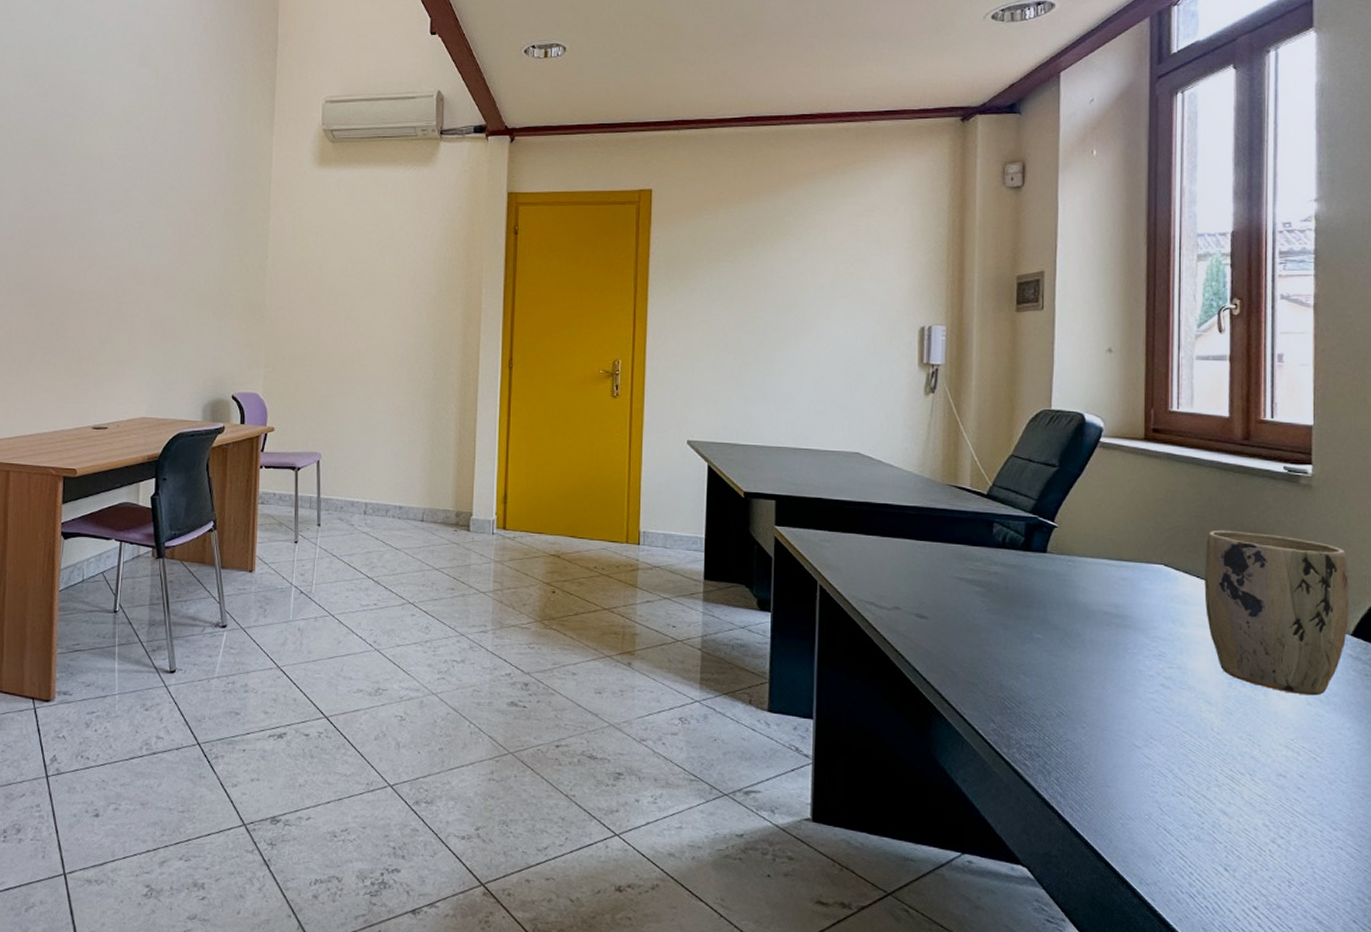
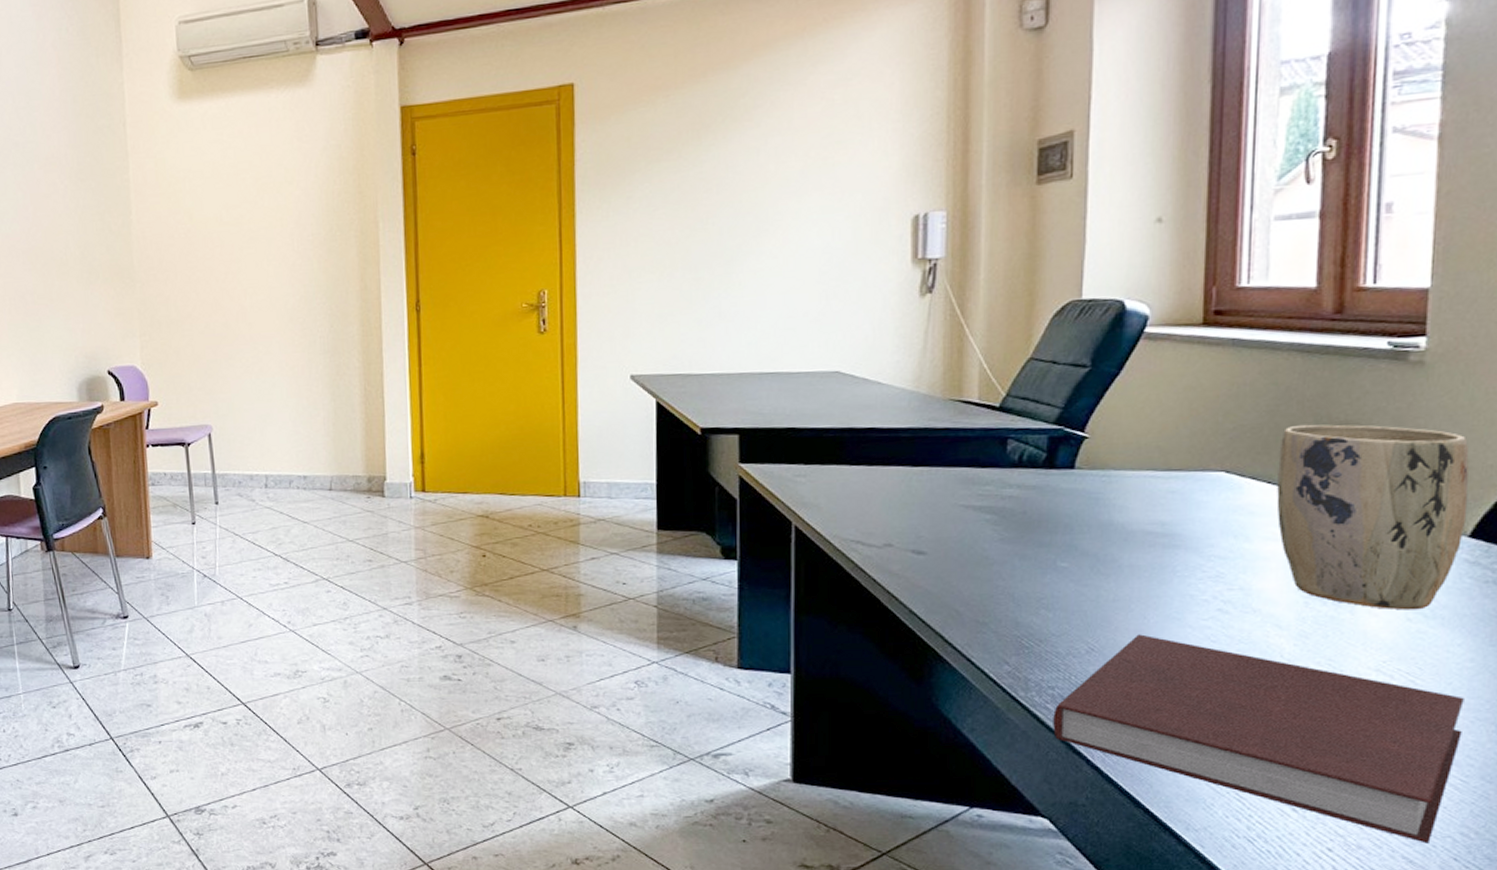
notebook: none [1030,702,1354,906] -> present [1053,634,1464,844]

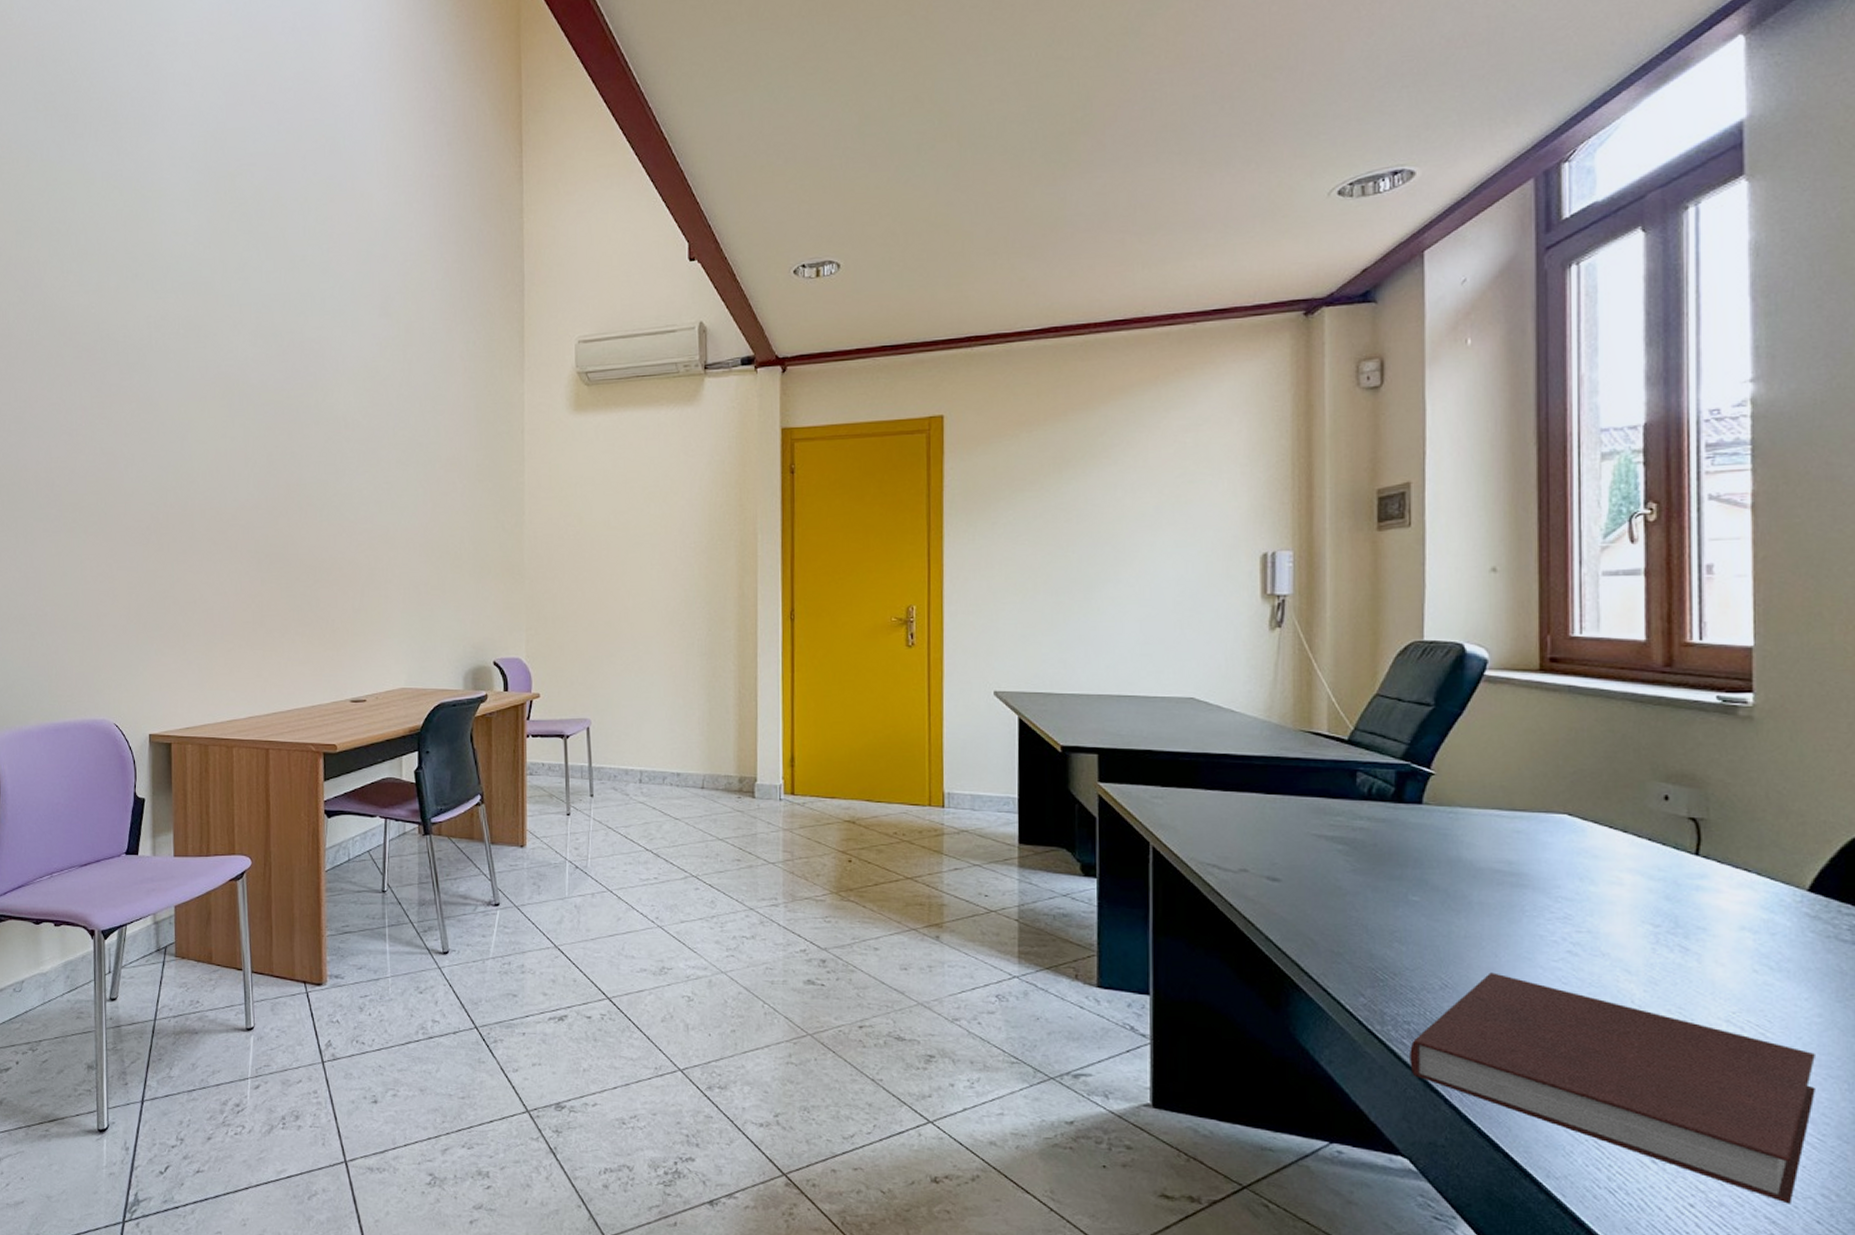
plant pot: present [1276,424,1470,610] -> none [1619,772,1805,962]

